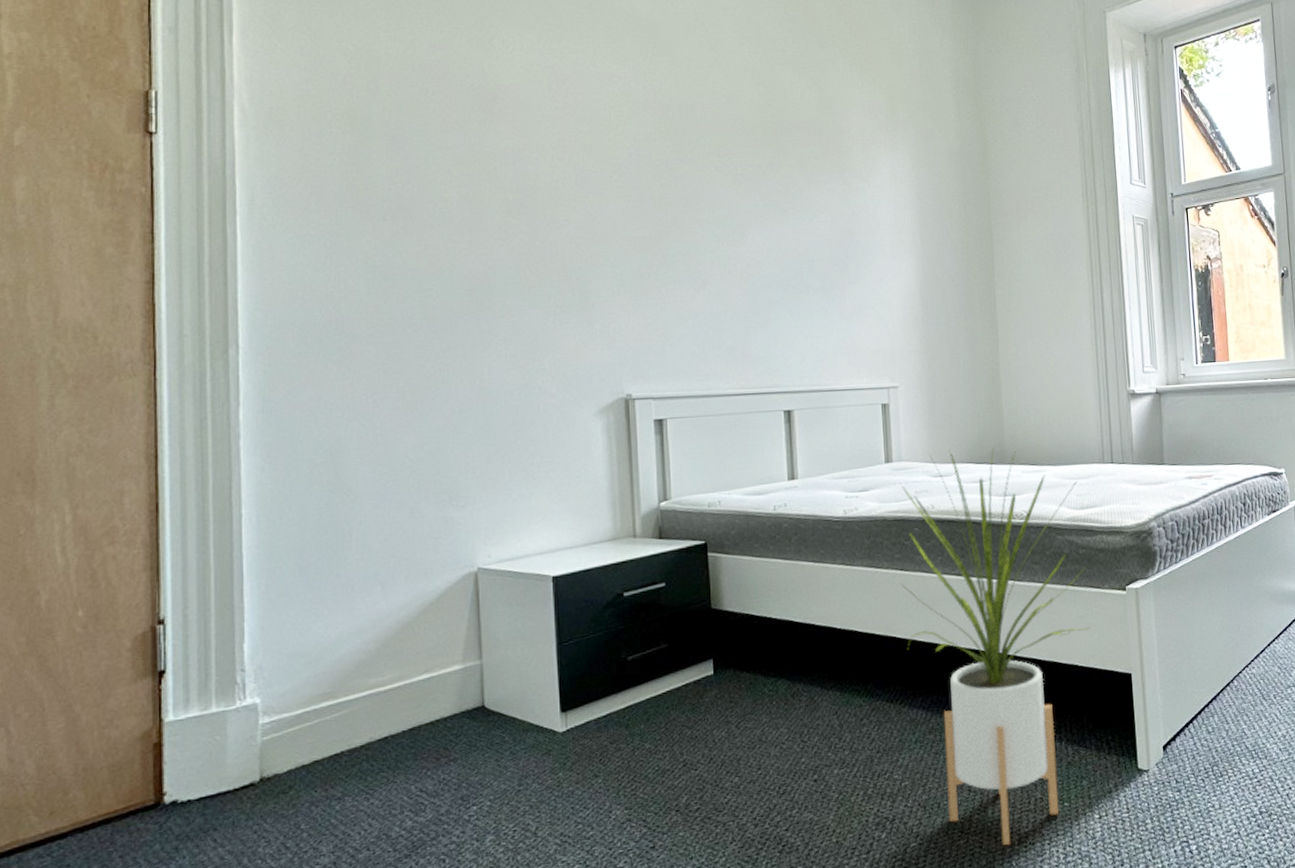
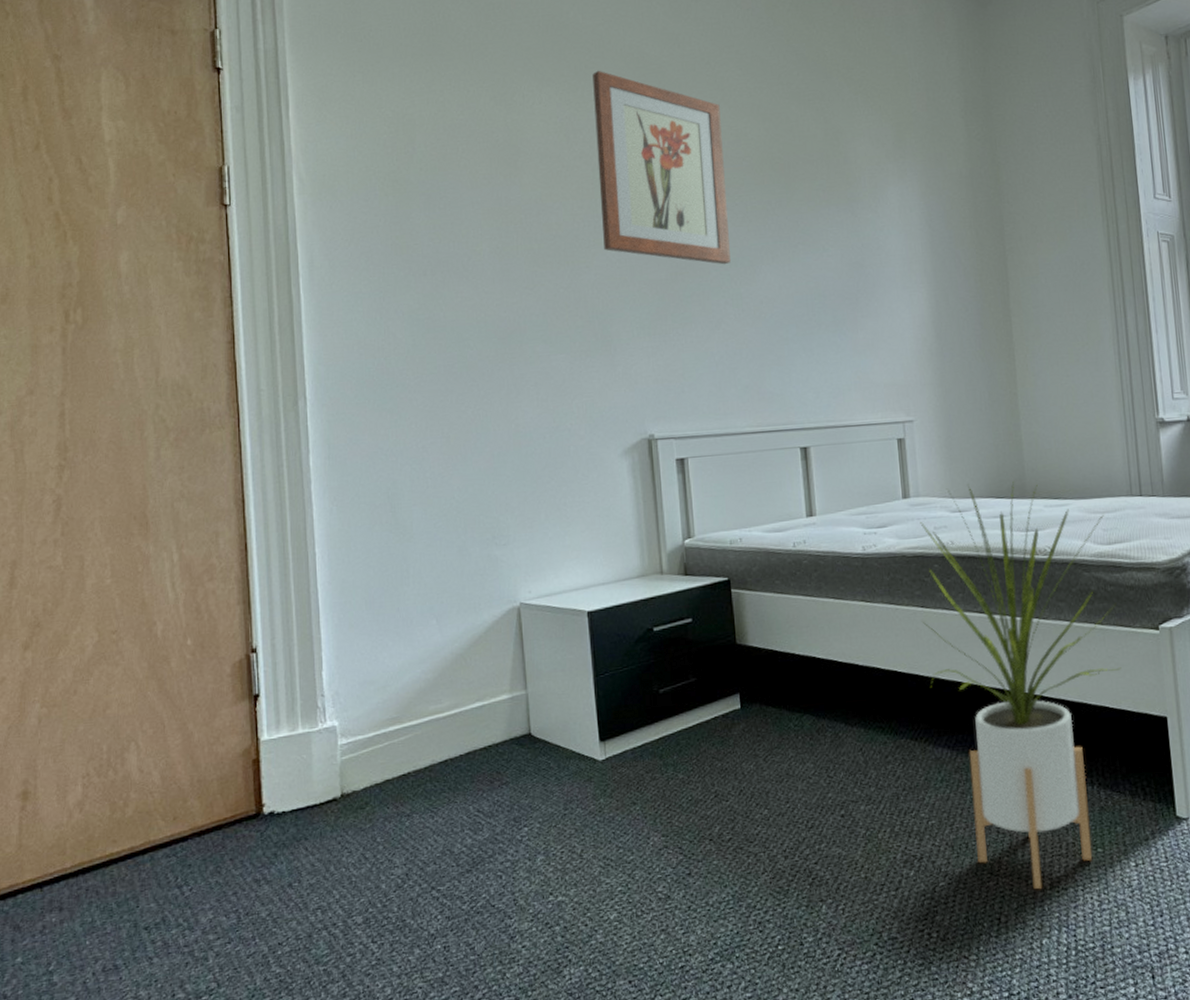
wall art: none [579,21,718,226] -> present [592,70,731,265]

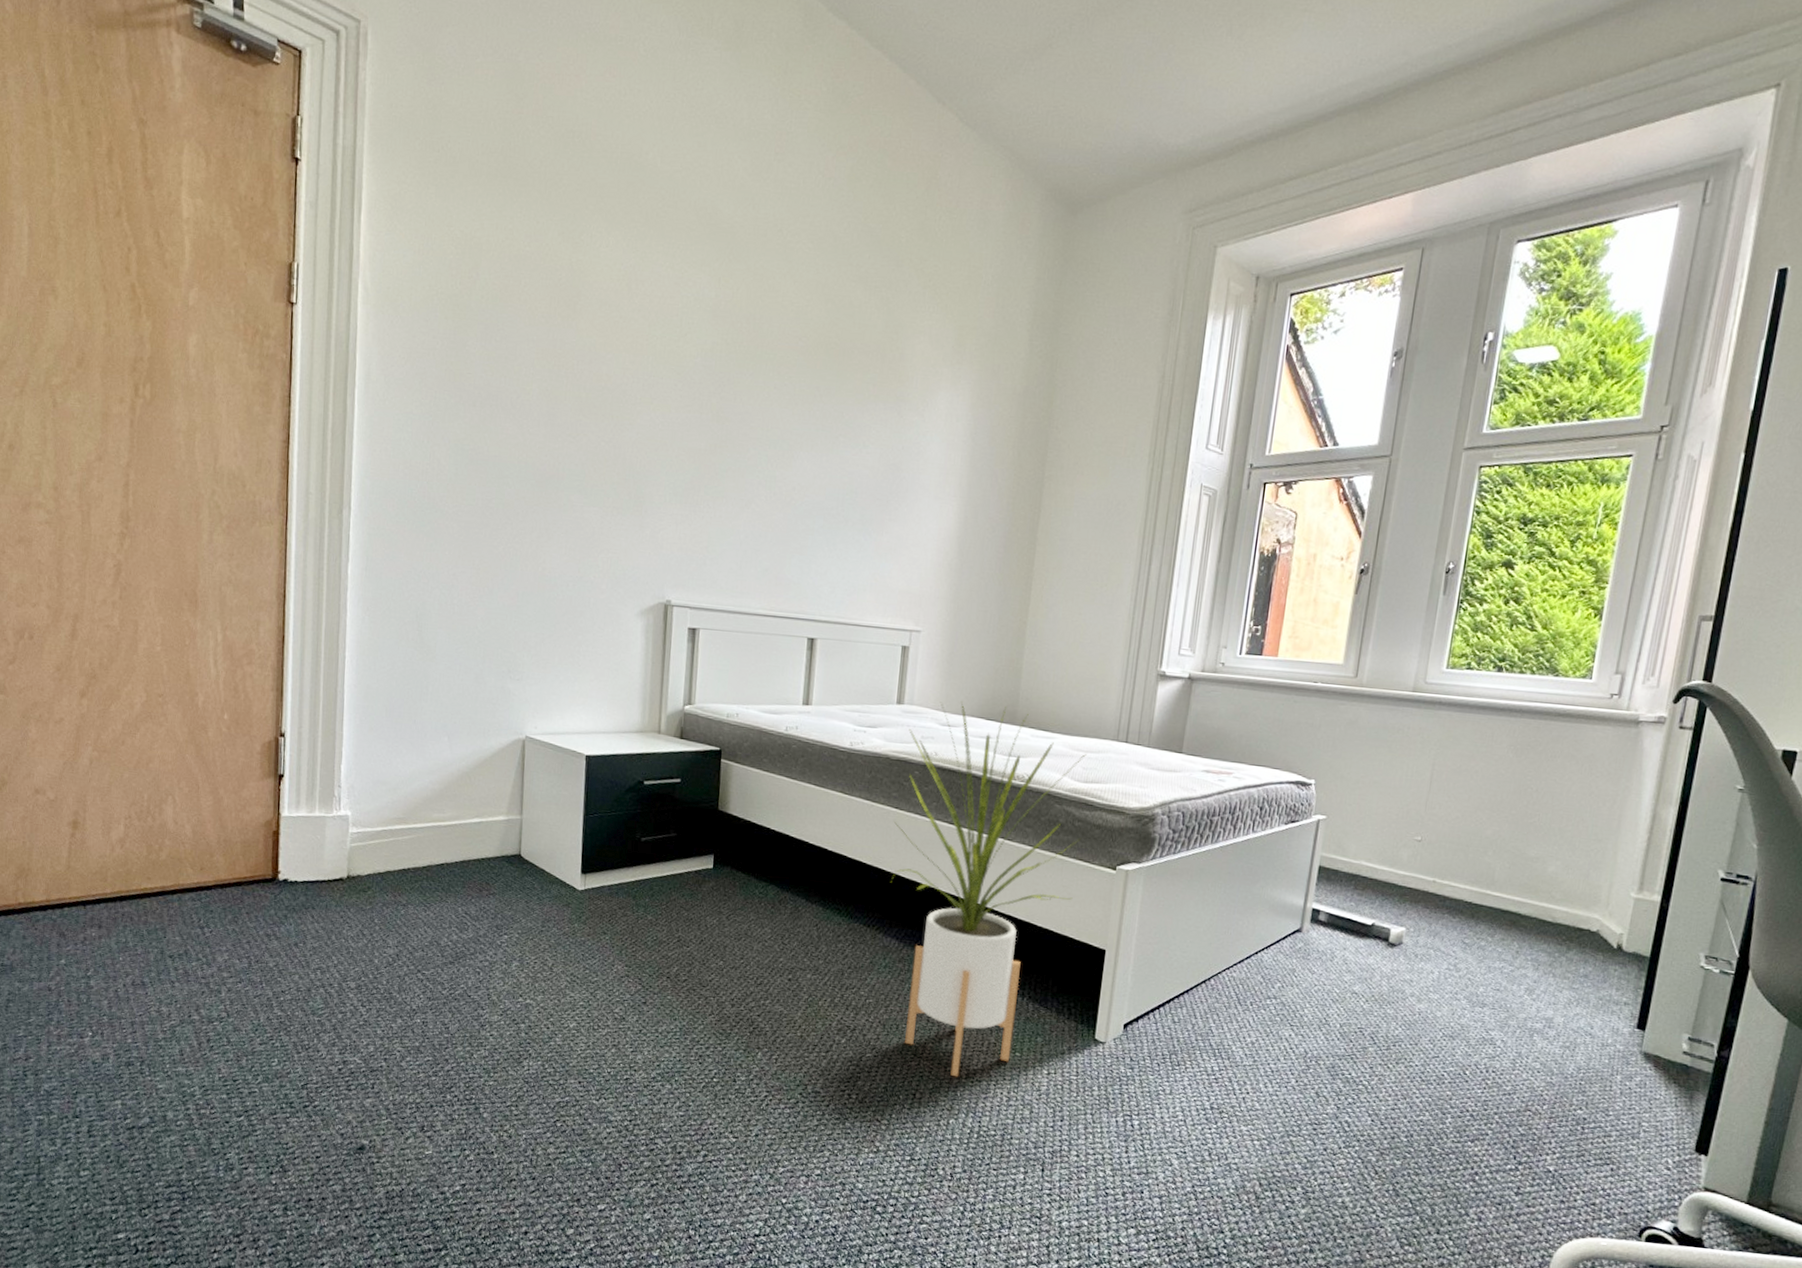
wall art: present [592,70,731,265] -> none [649,220,785,445]

